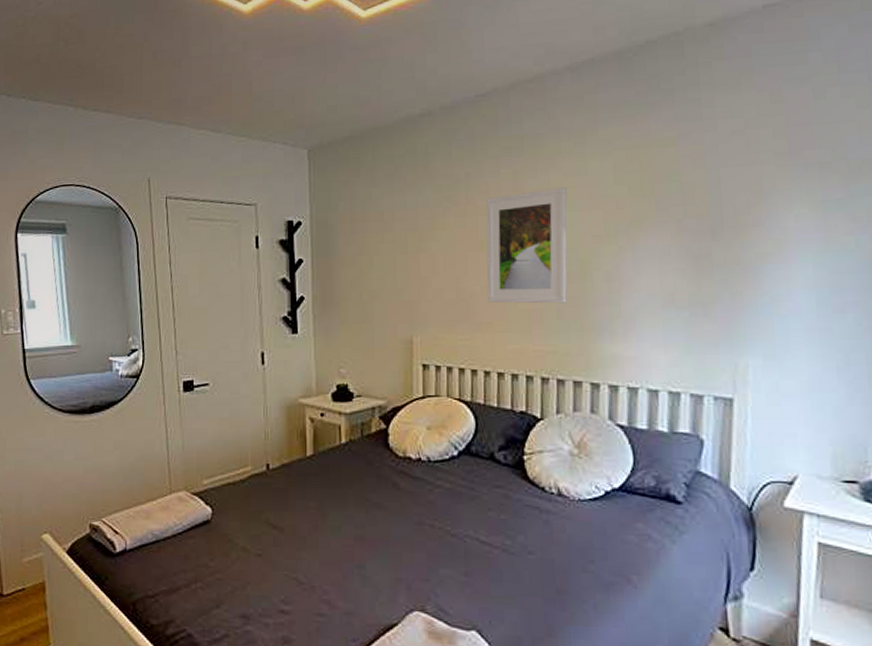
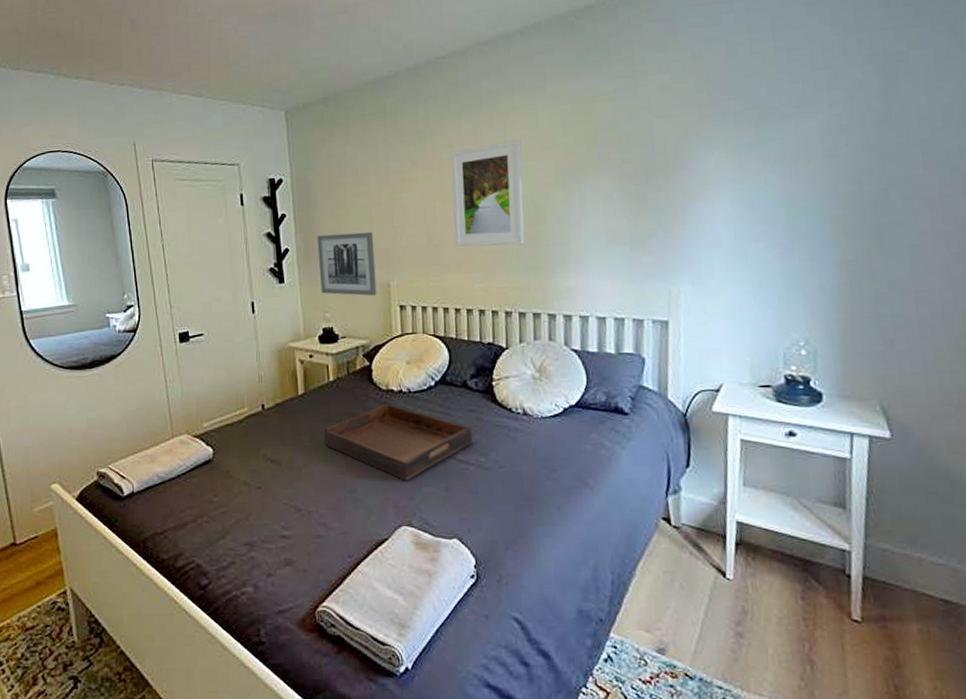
serving tray: none [333,472,499,561] -> present [324,403,473,482]
wall art: none [335,282,398,353] -> present [317,231,377,296]

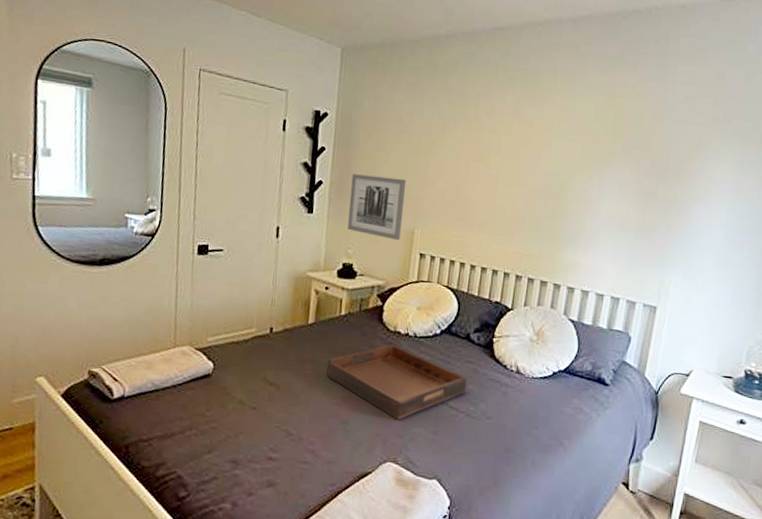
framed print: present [451,140,525,247] -> none [480,118,556,216]

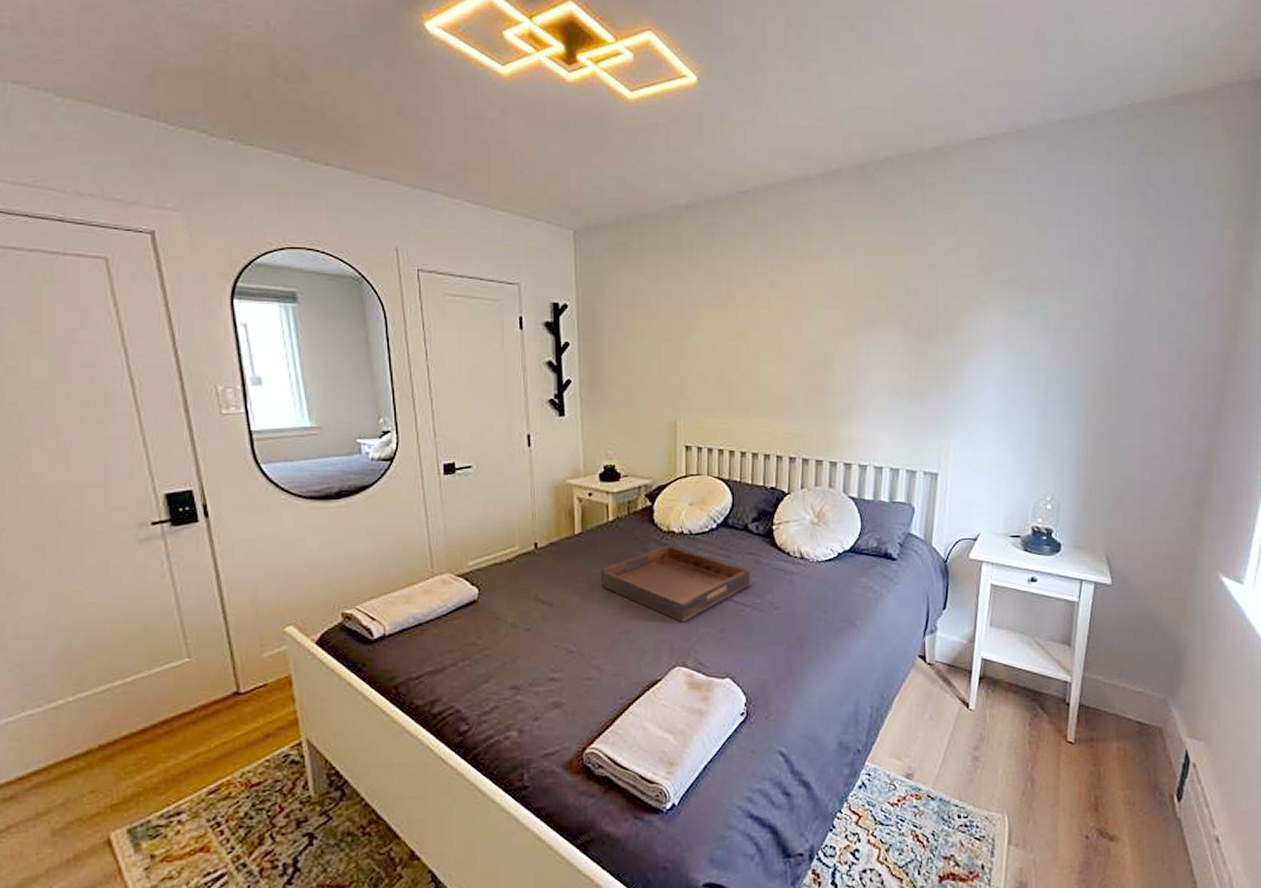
wall art: present [347,174,407,241] -> none [602,368,663,435]

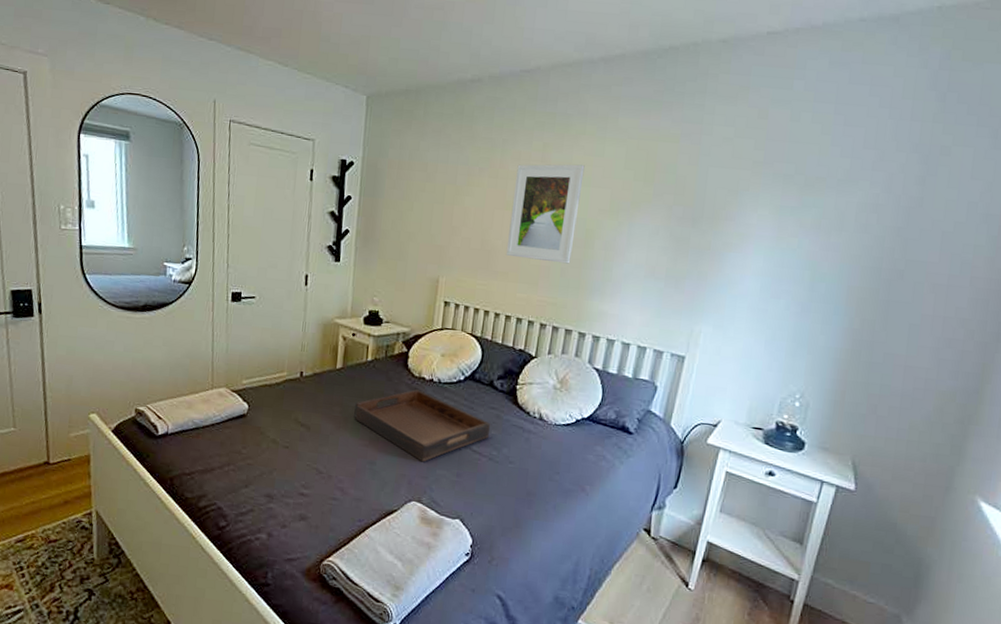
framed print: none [744,286,815,392] -> present [505,164,585,264]

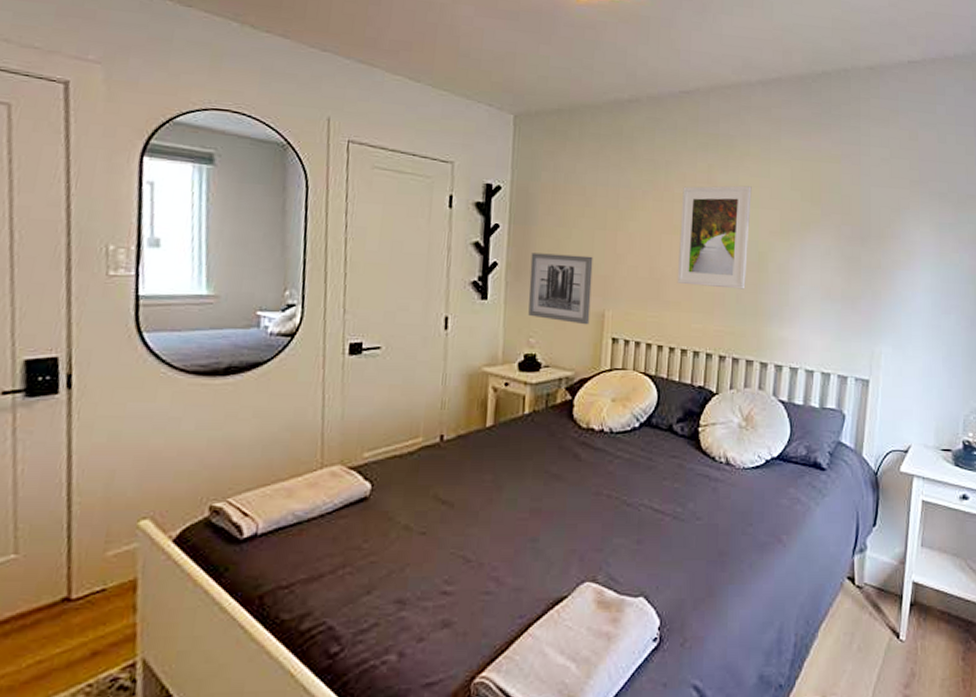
serving tray: present [354,389,491,463] -> none [510,443,673,531]
wall art: none [373,222,431,289] -> present [528,253,593,325]

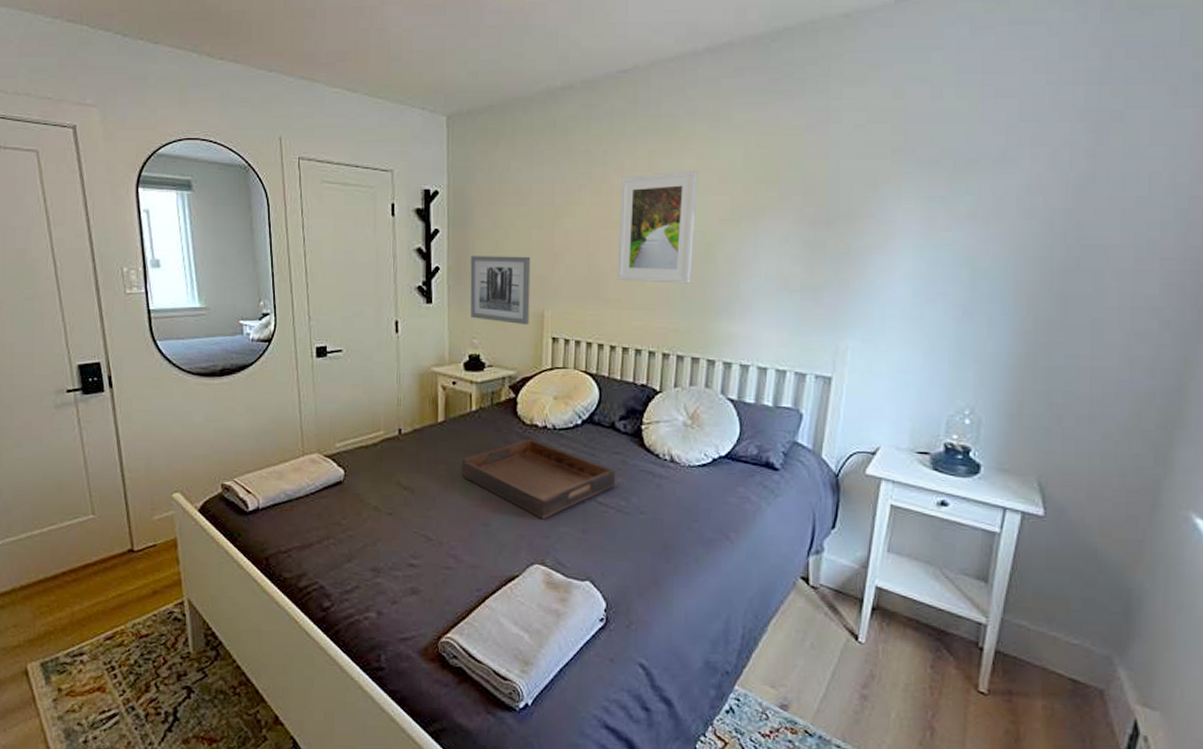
serving tray: none [510,443,673,531] -> present [462,439,616,520]

